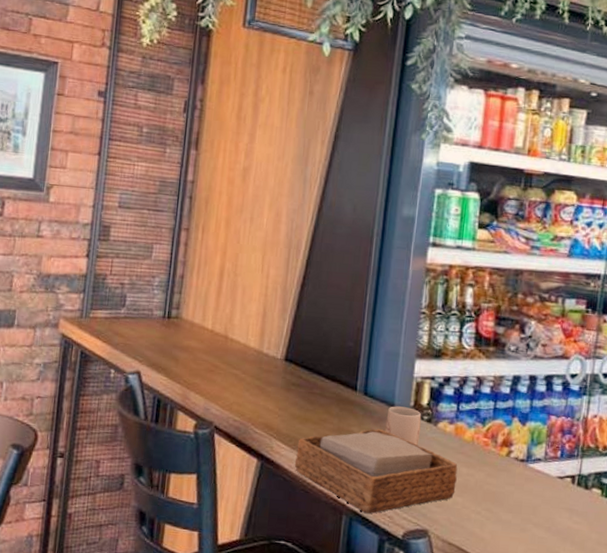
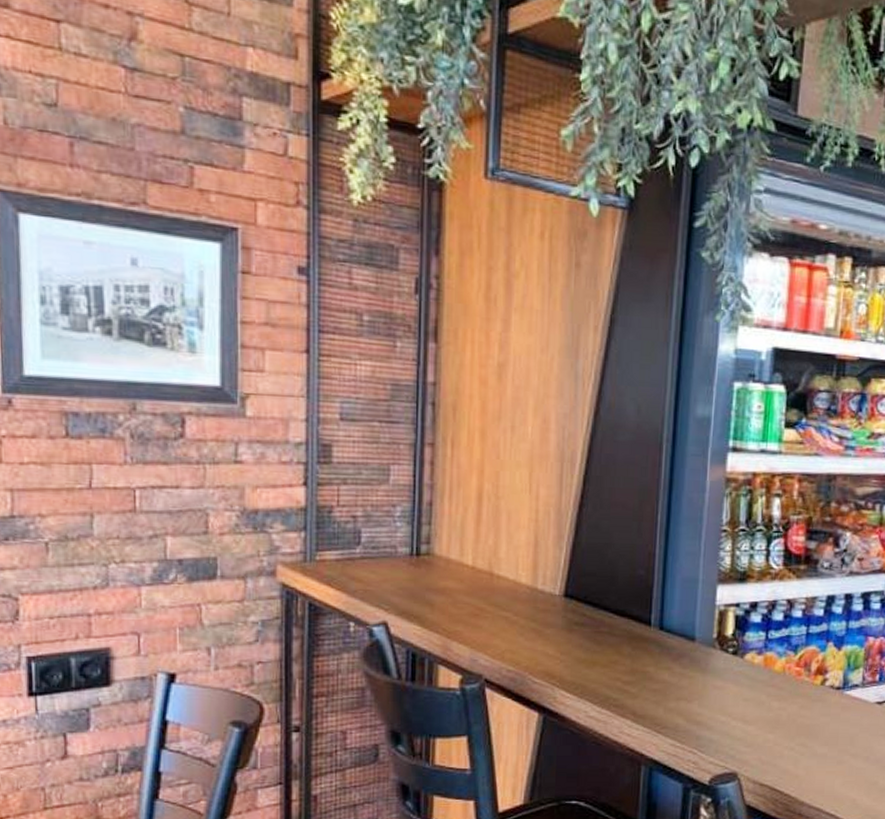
napkin holder: present [294,429,458,514] -> none [582,667,768,761]
mug: present [385,406,422,446] -> none [685,640,726,682]

